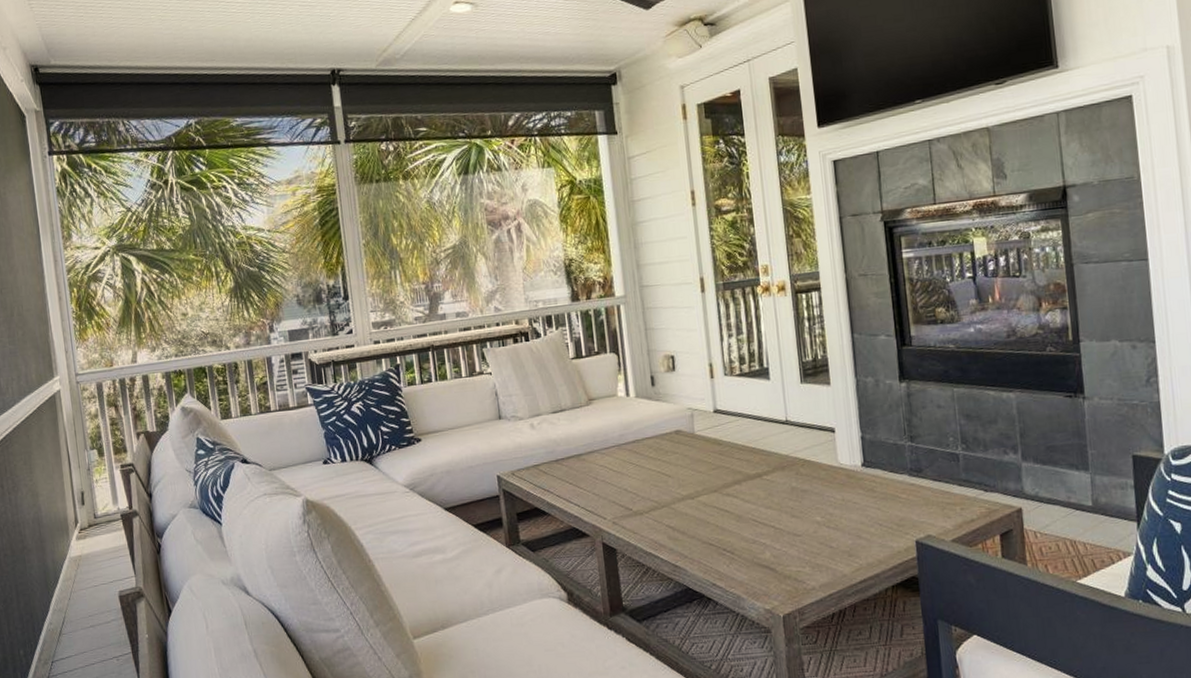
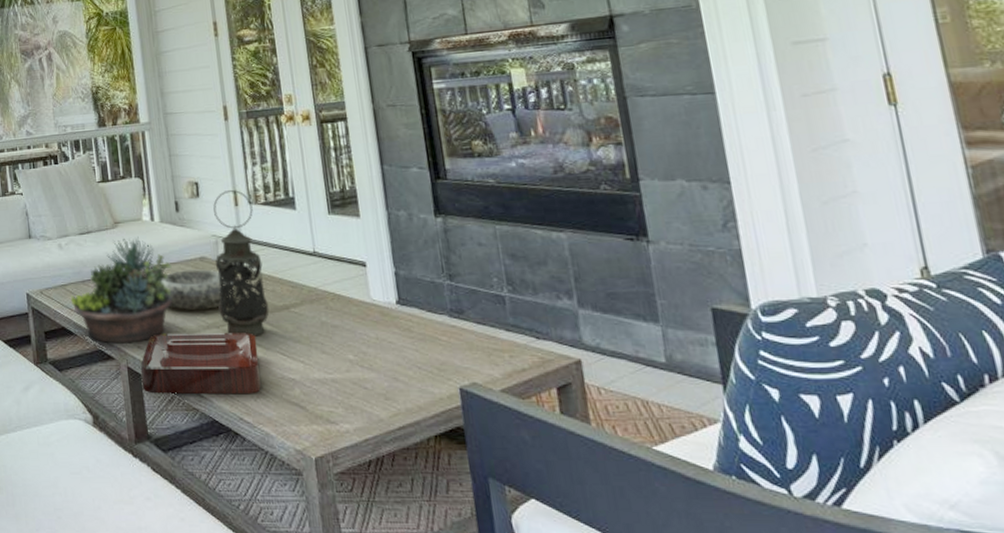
succulent planter: none [543,413,648,521] -> present [70,237,173,344]
decorative tray: none [616,502,733,567] -> present [141,332,261,395]
decorative bowl: none [636,442,710,484] -> present [161,269,235,310]
lantern: none [689,362,743,505] -> present [213,190,270,336]

